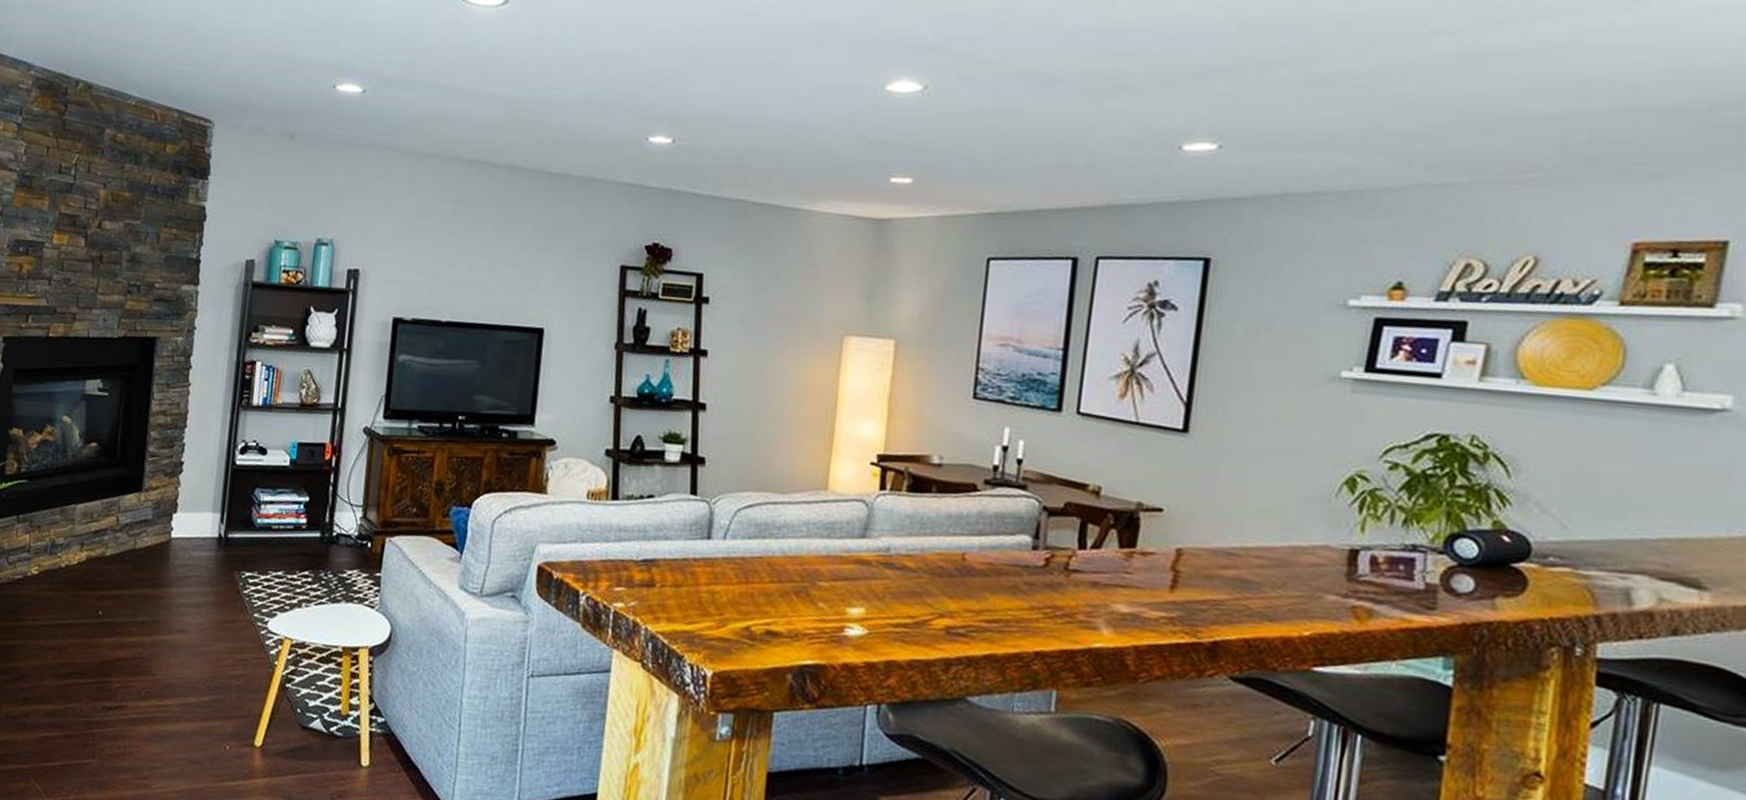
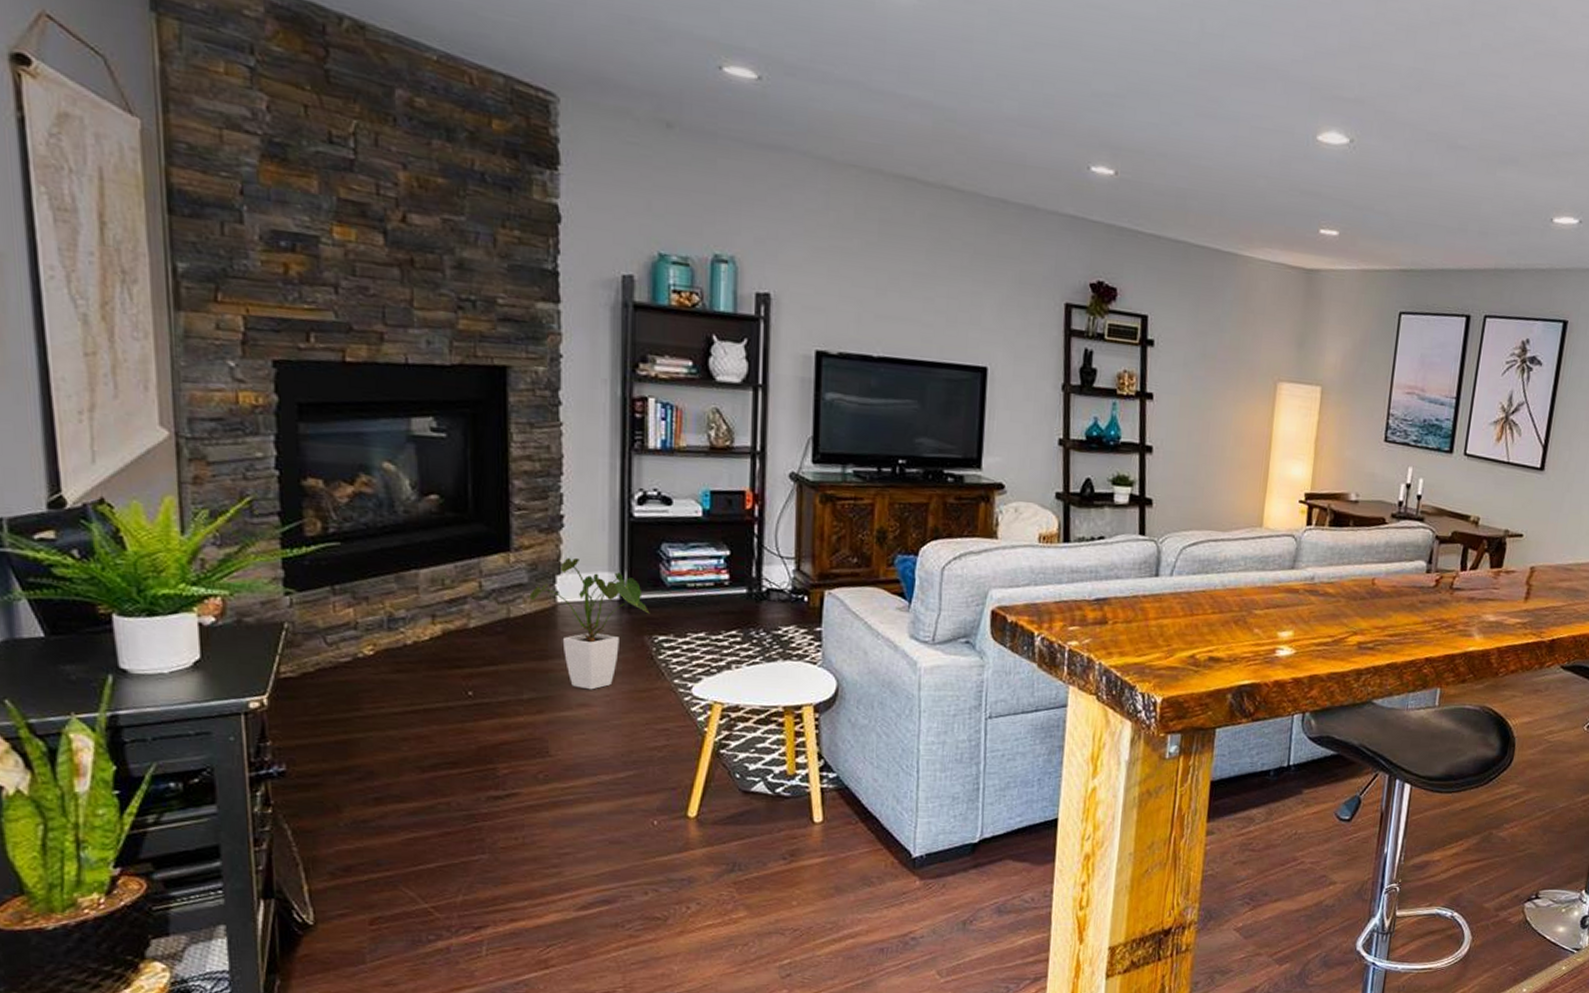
house plant: none [151,499,241,618] -> present [529,557,650,690]

